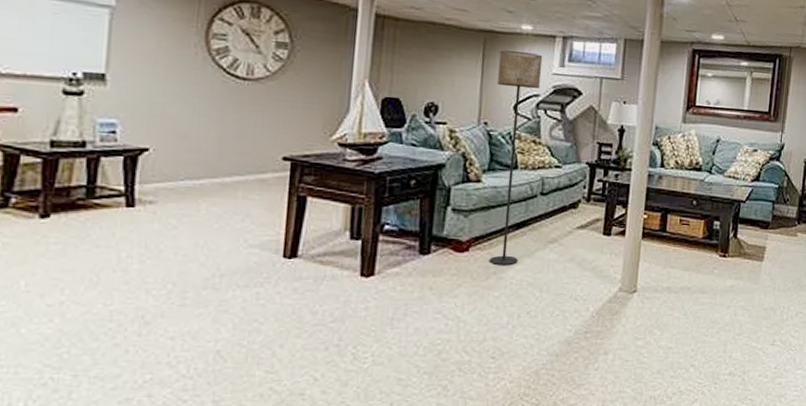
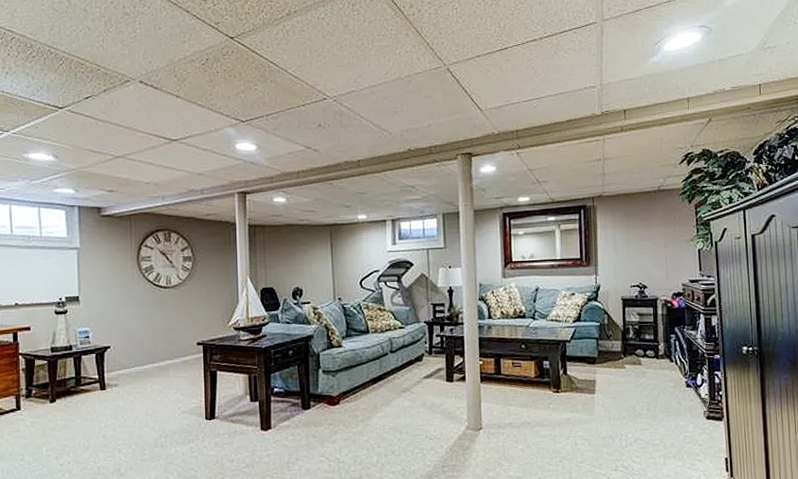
floor lamp: present [489,50,543,266] -> none [343,237,380,414]

